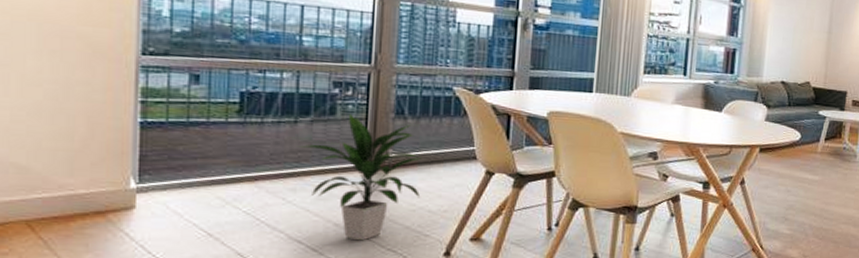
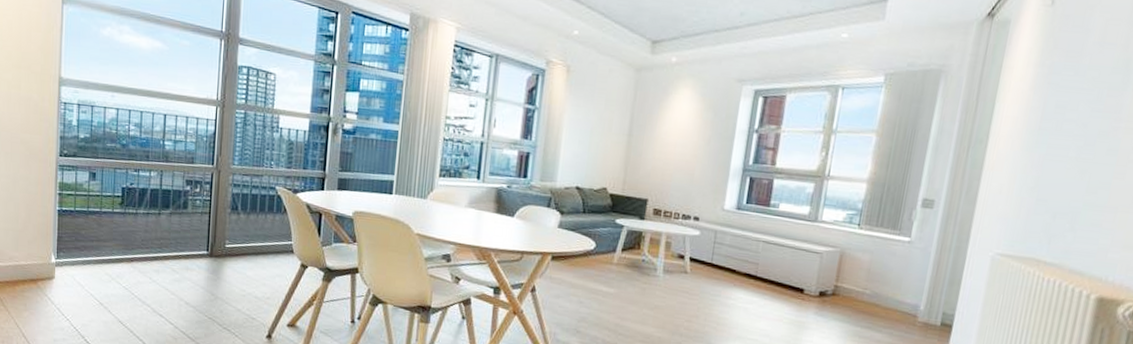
indoor plant: present [300,114,422,241] -> none [162,208,251,319]

